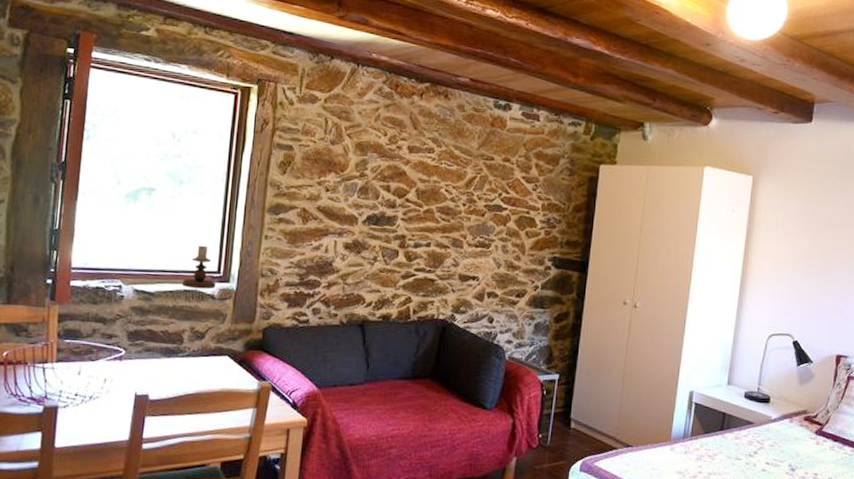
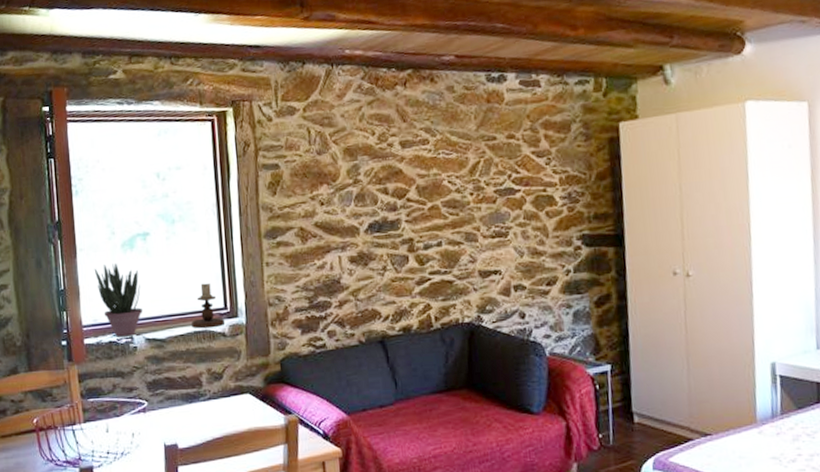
potted plant: none [93,212,138,286] -> present [94,263,143,339]

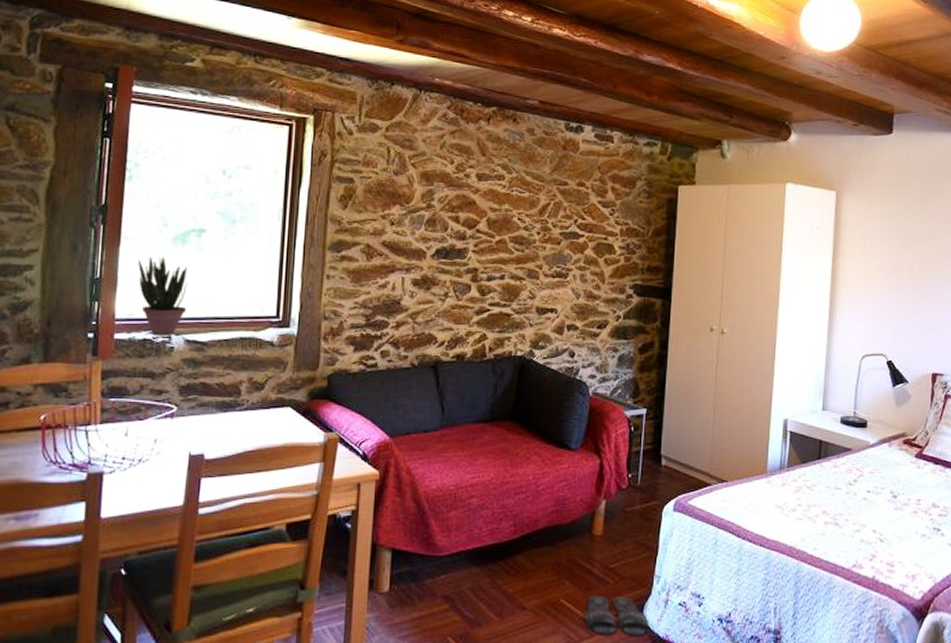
candlestick: present [192,282,226,329] -> none [238,288,275,336]

